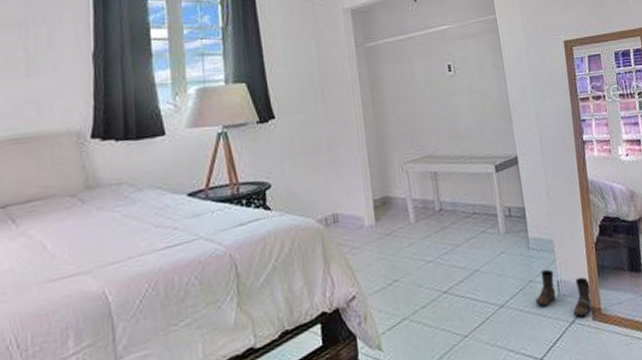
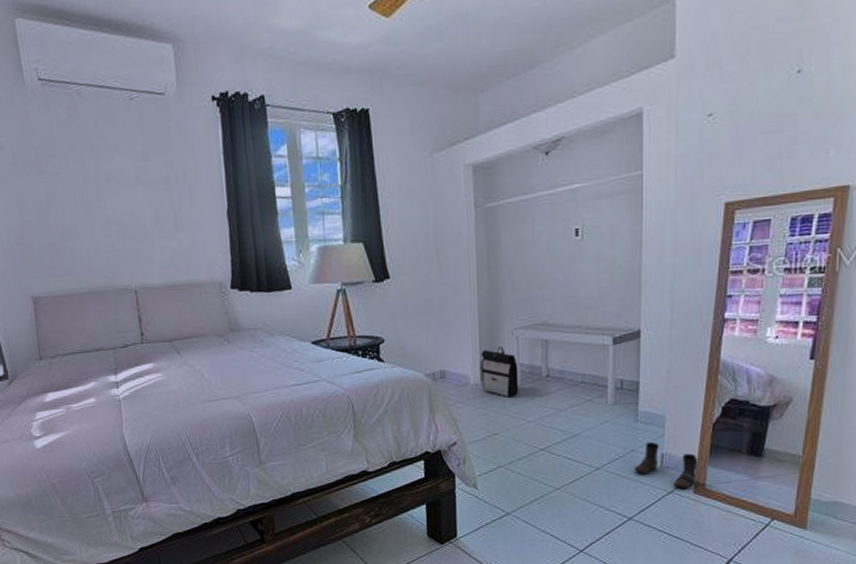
backpack: none [373,182,415,238] -> present [481,346,519,398]

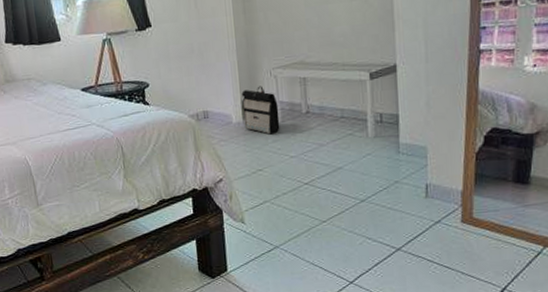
boots: present [633,442,698,490] -> none [398,173,463,219]

